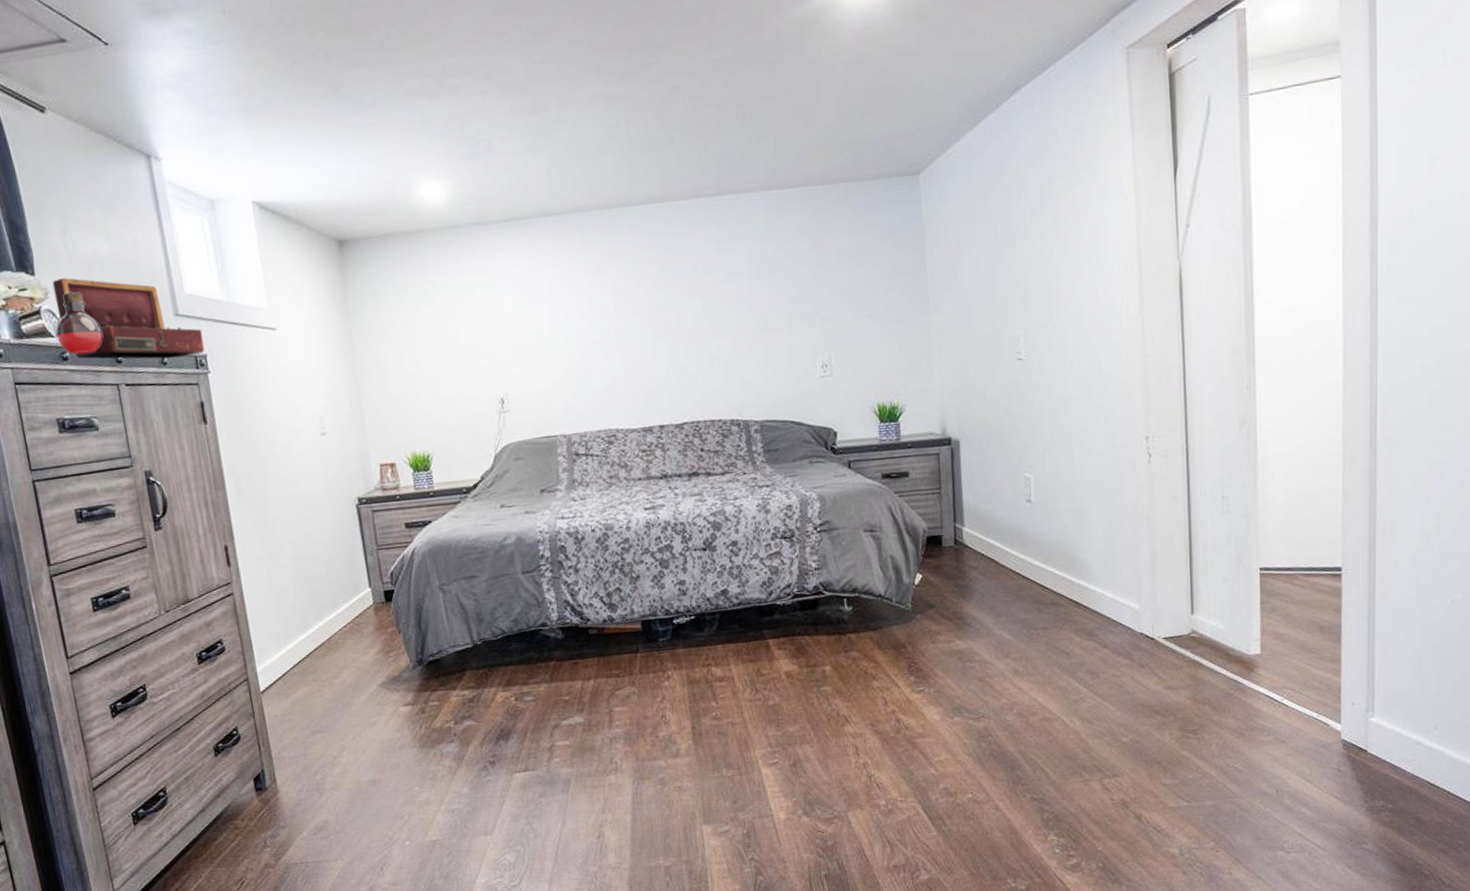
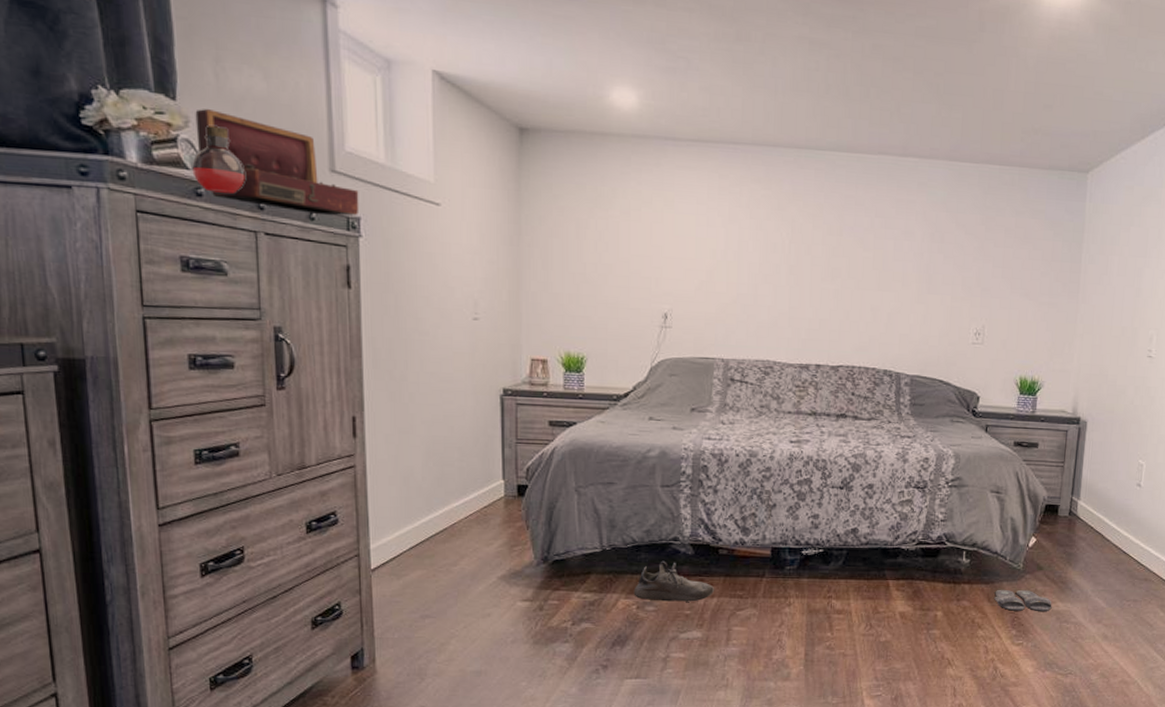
athletic shoe: none [510,648,591,691] -> present [633,560,715,602]
slippers: none [885,631,951,656] -> present [994,589,1052,612]

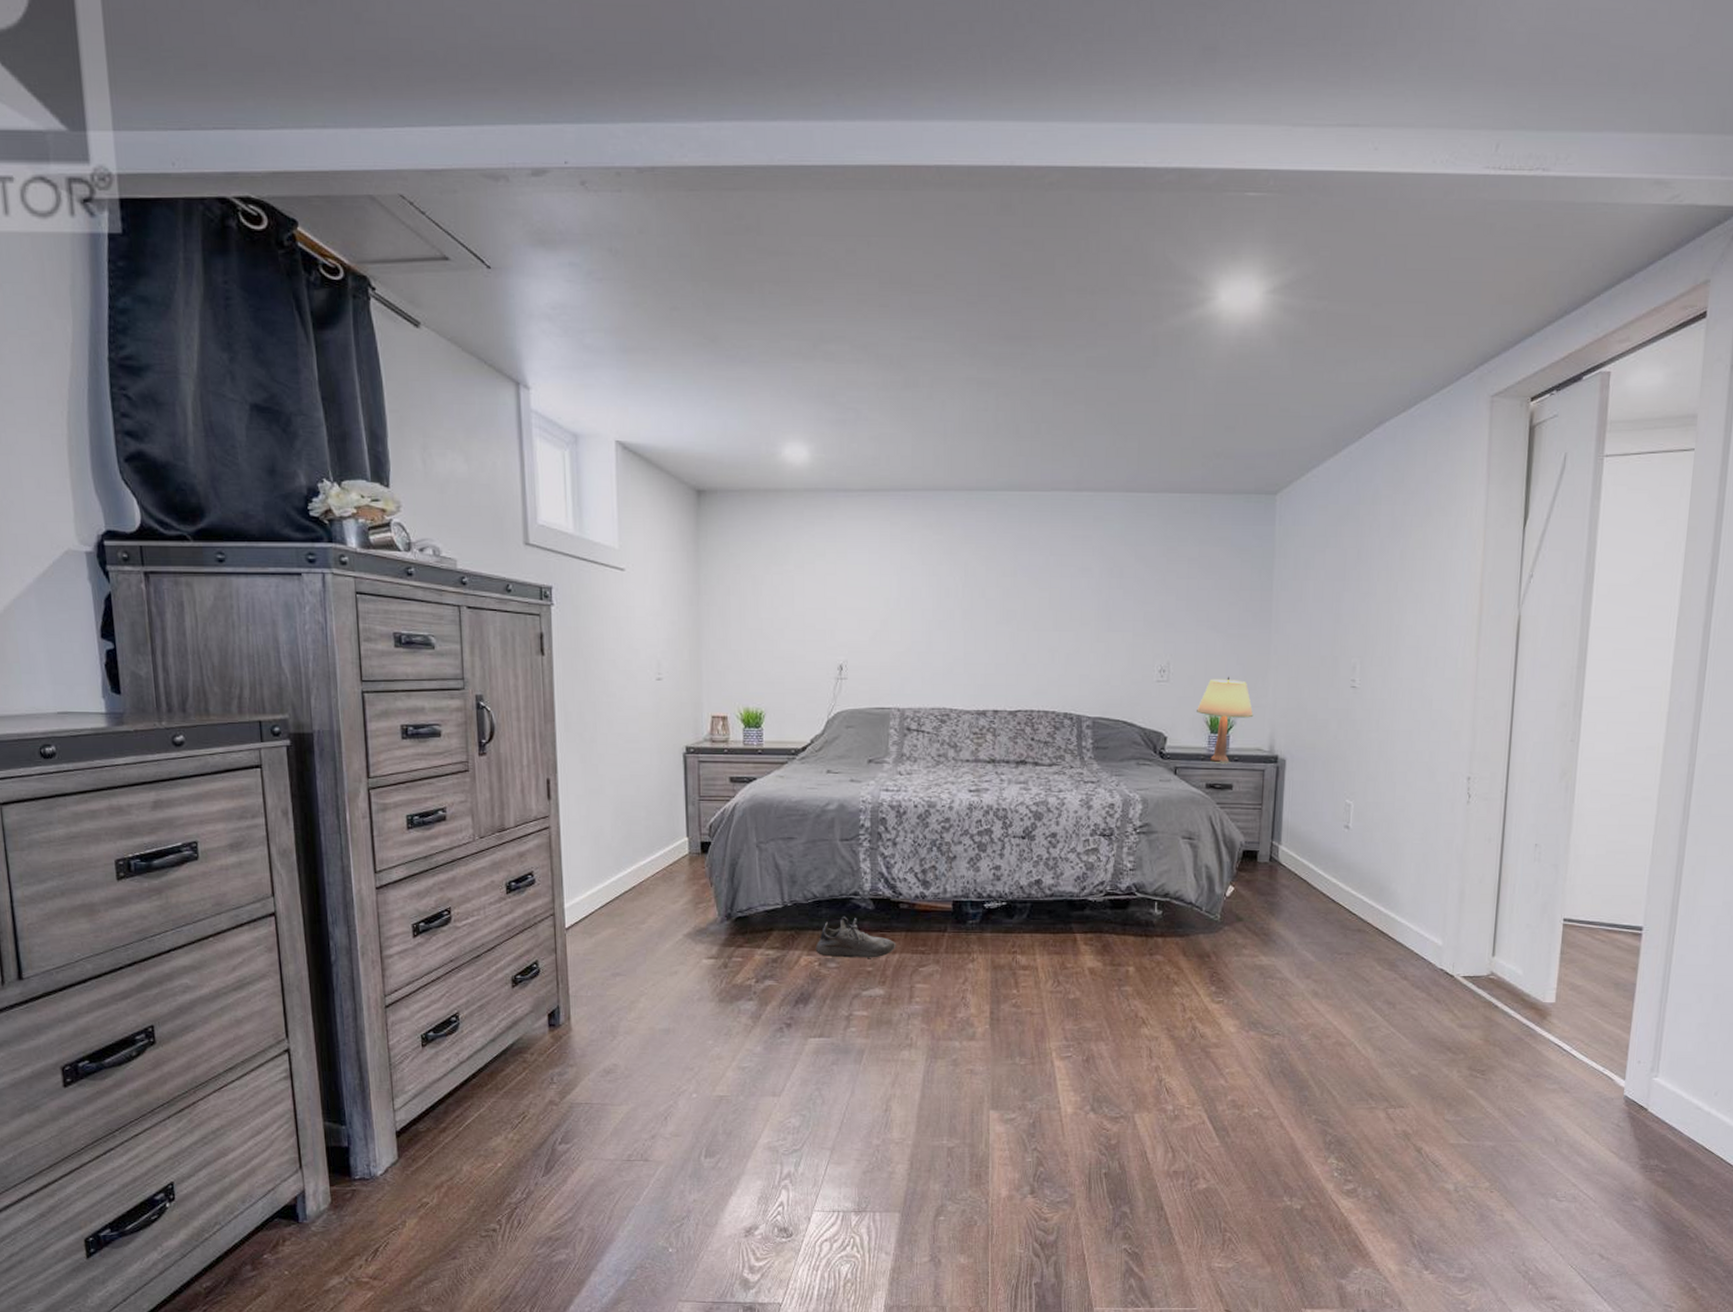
perfume bottle: present [192,126,245,194] -> none [403,509,450,571]
wooden box: present [195,109,359,216] -> none [406,494,551,587]
slippers: present [994,589,1052,612] -> none [1190,942,1255,967]
table lamp: none [1008,341,1060,423] -> present [1197,676,1254,763]

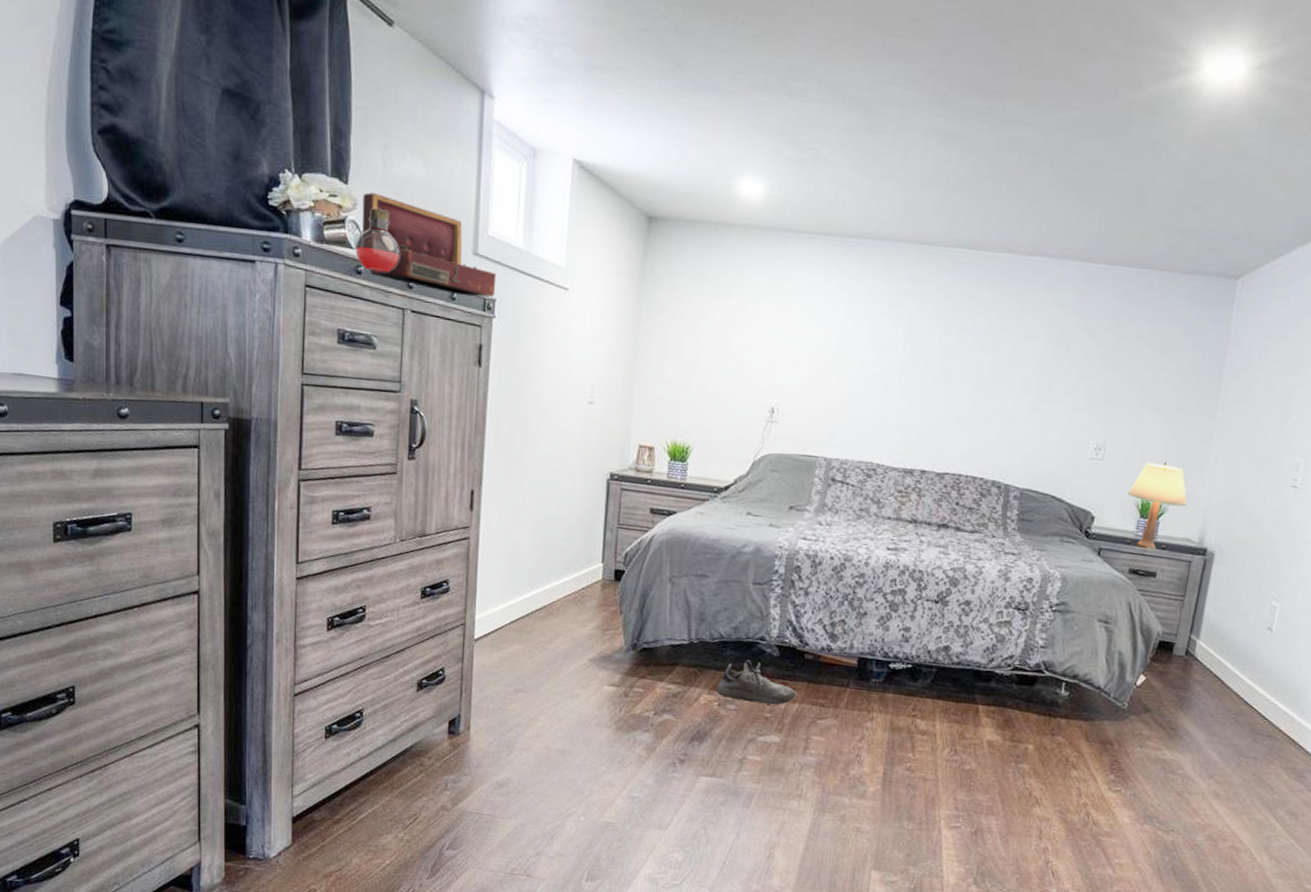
perfume bottle: none [403,509,450,571] -> present [355,208,400,272]
wooden box: none [406,494,551,587] -> present [362,192,497,298]

